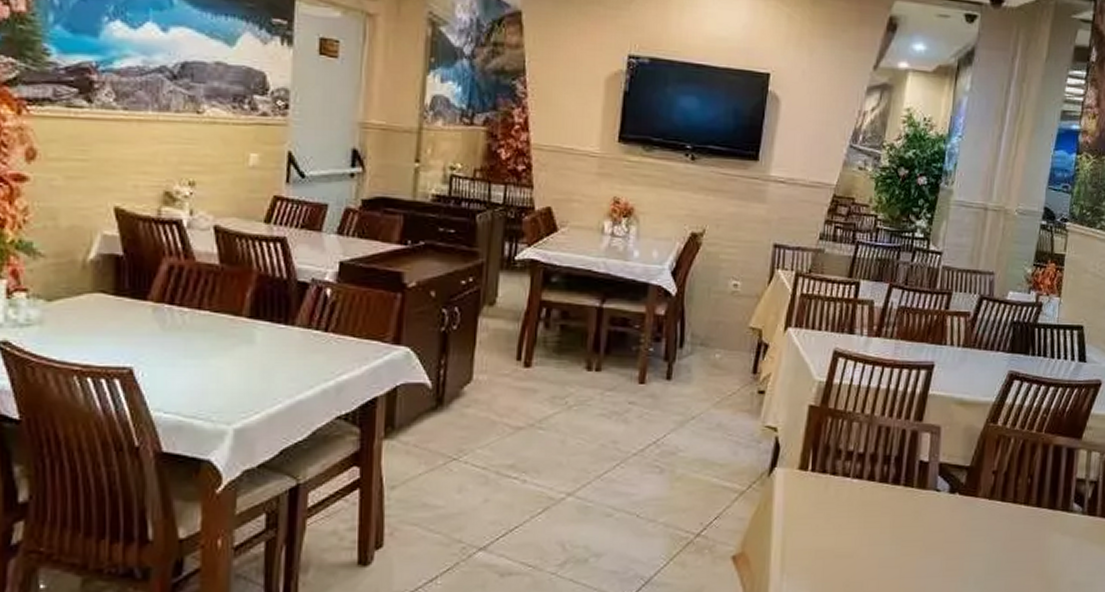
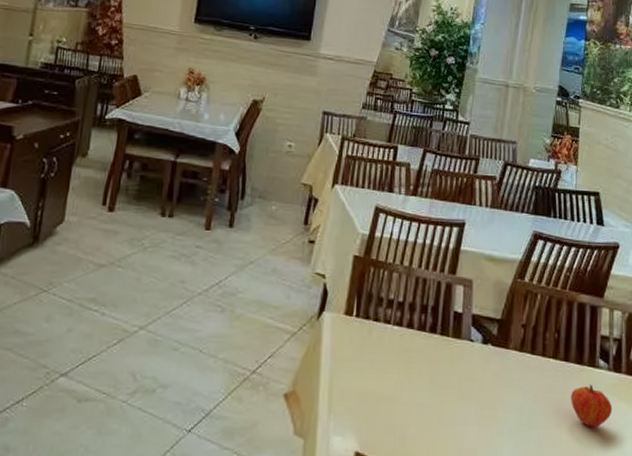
fruit: none [1041,529,1085,572] -> present [571,384,613,427]

